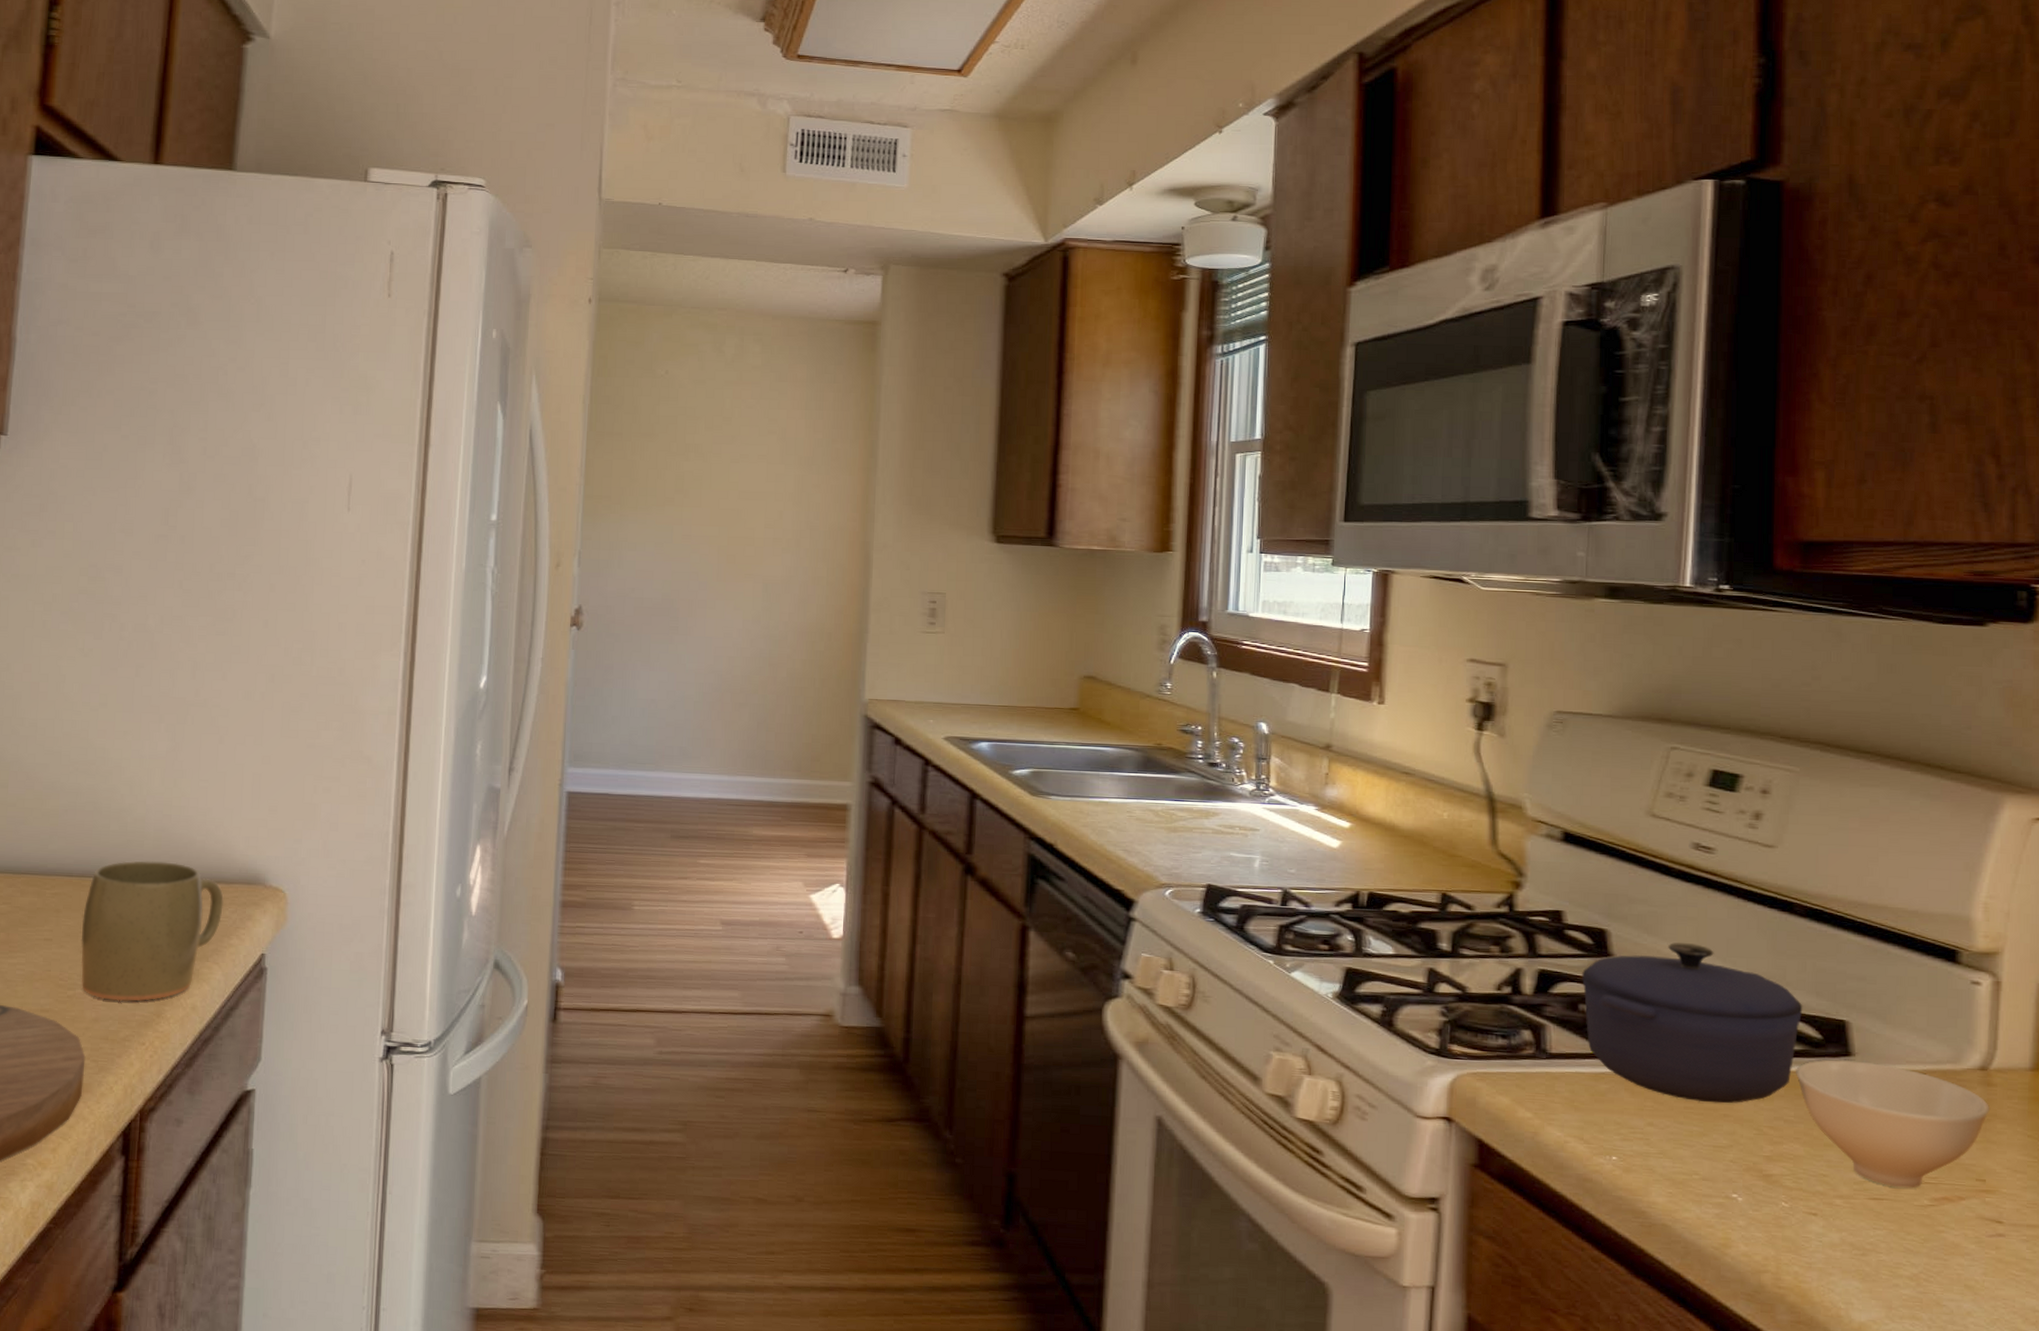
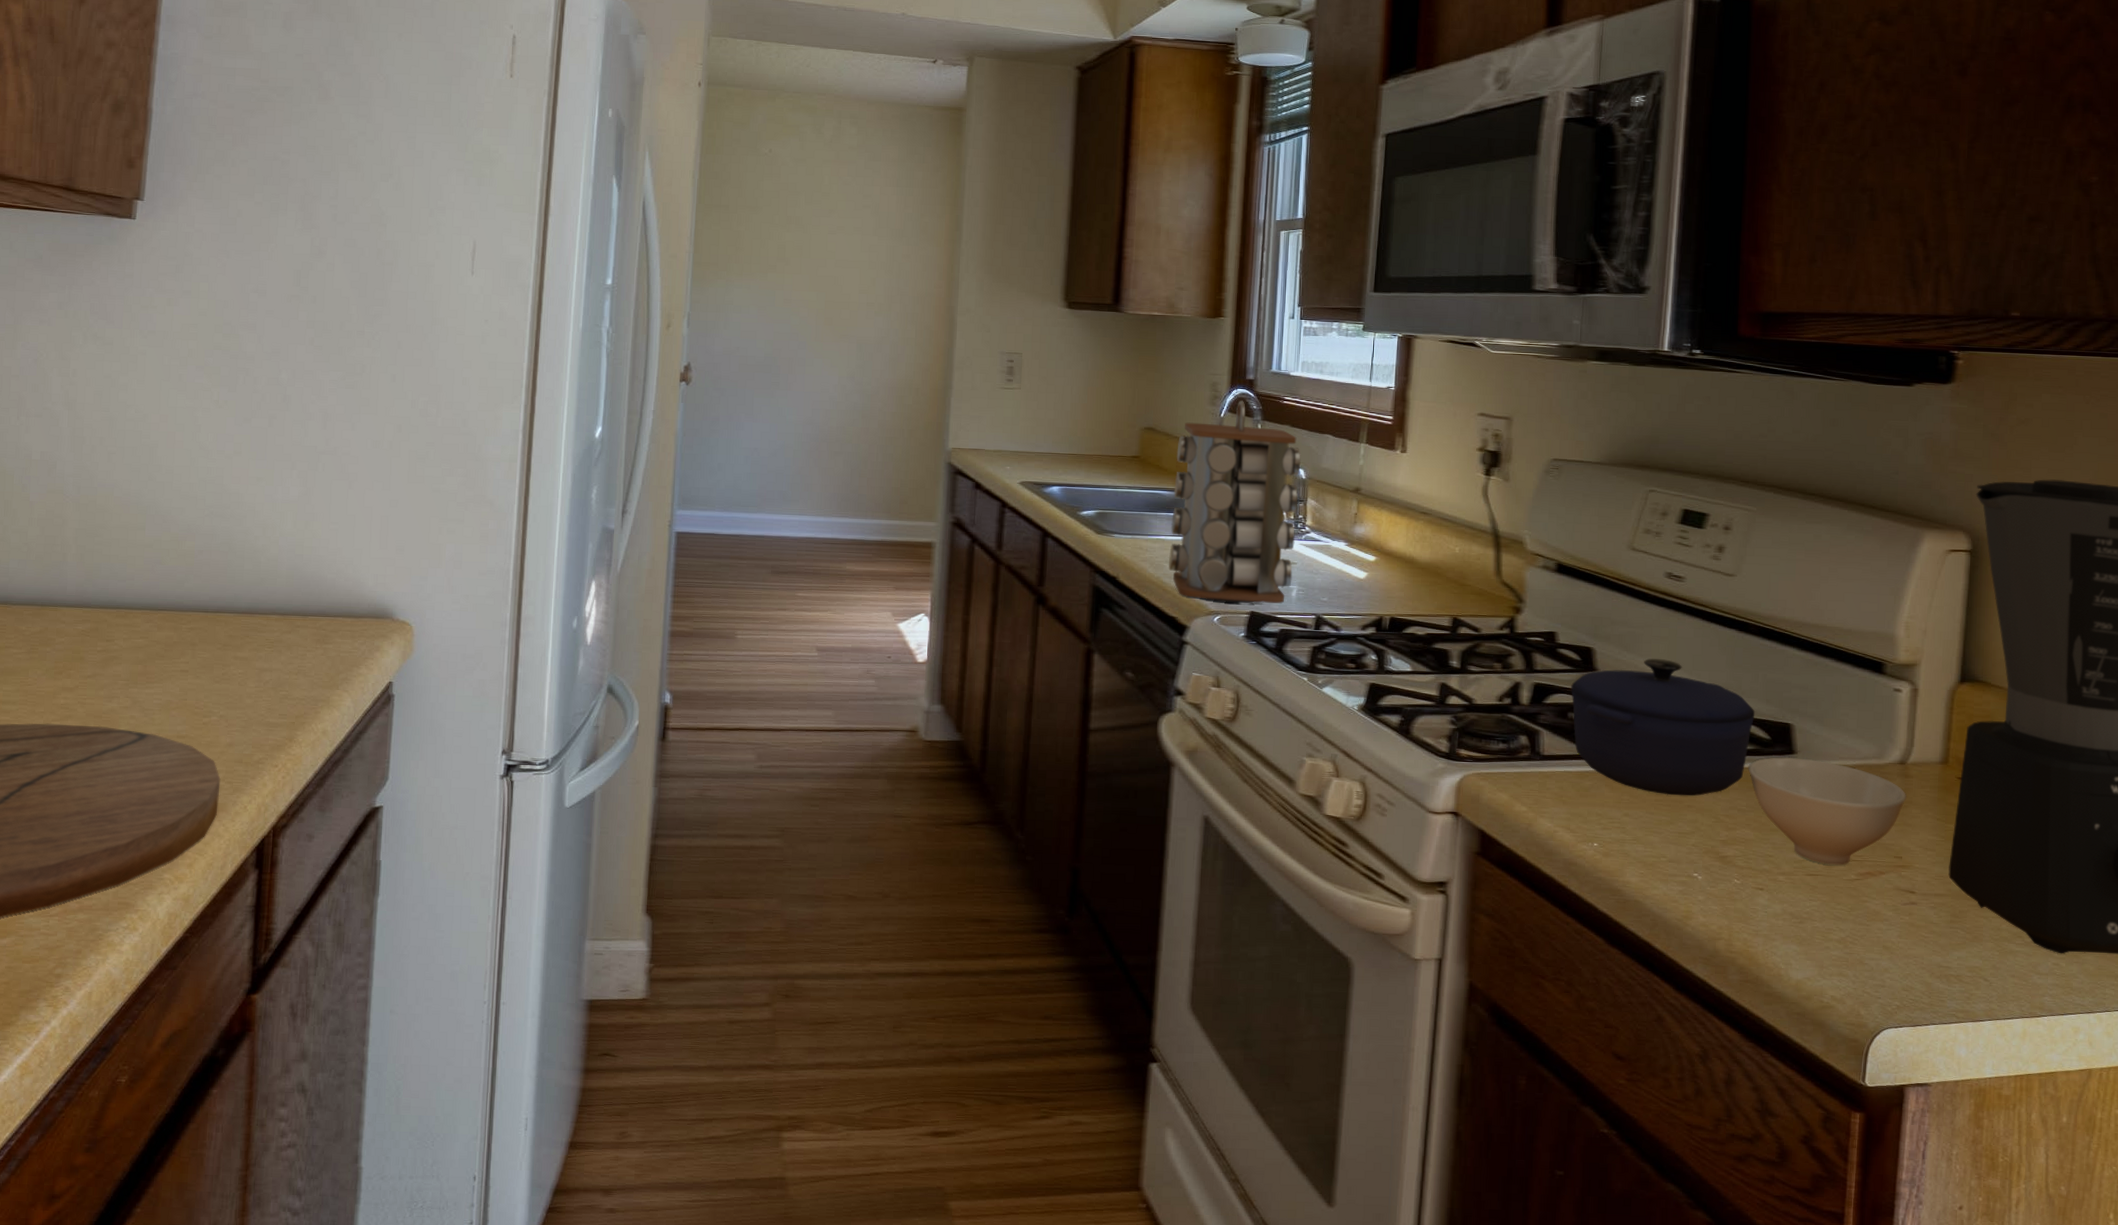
mug: present [81,861,224,1002] -> none [216,597,353,728]
spice rack: none [1113,644,1263,876] -> present [1169,399,1301,604]

